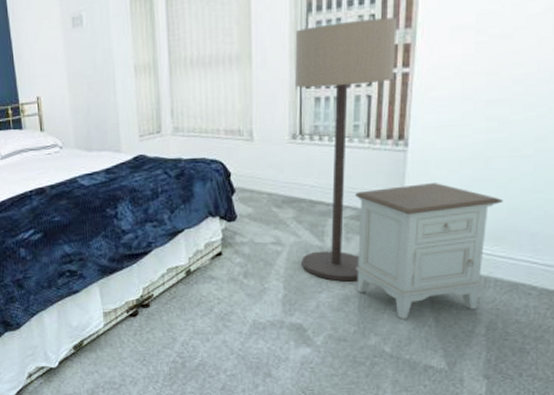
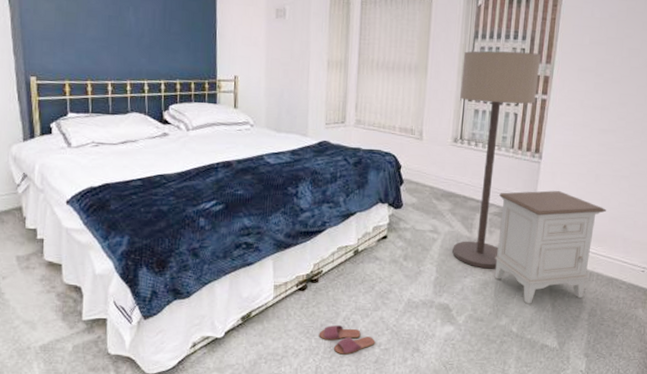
slippers: none [156,352,220,382] -> present [319,325,375,355]

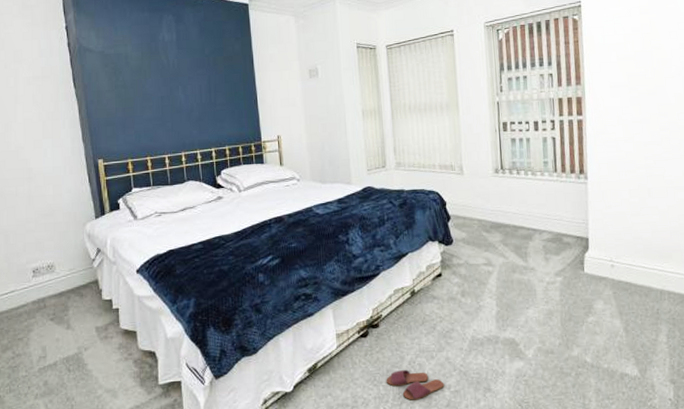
floor lamp: present [452,50,541,269] -> none [492,76,572,298]
nightstand: present [494,190,606,304] -> none [550,210,666,331]

